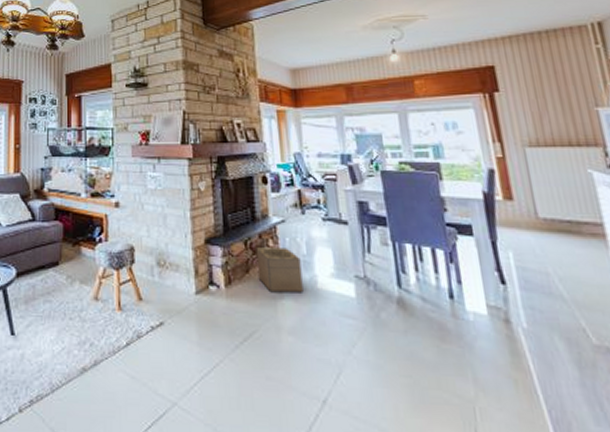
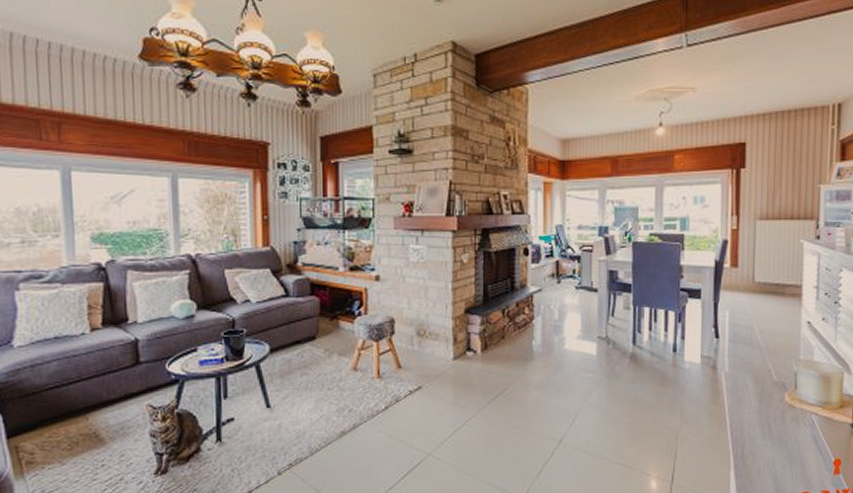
decorative box: present [256,247,304,293] -> none [512,314,552,355]

